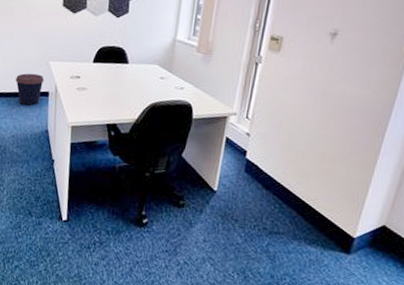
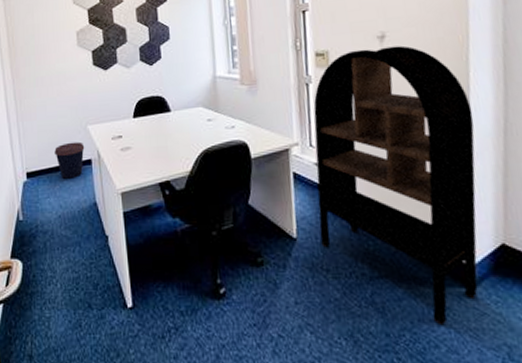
bookshelf: none [236,41,394,277] -> present [313,45,478,326]

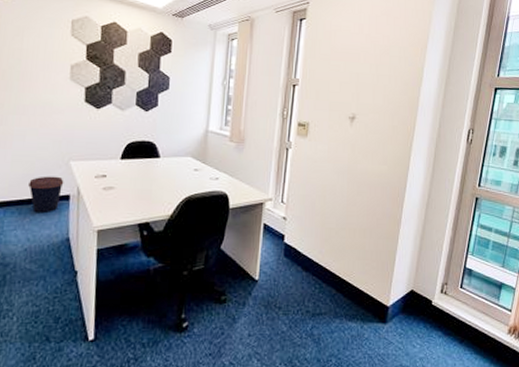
bookshelf: present [313,45,478,326] -> none [278,125,408,352]

